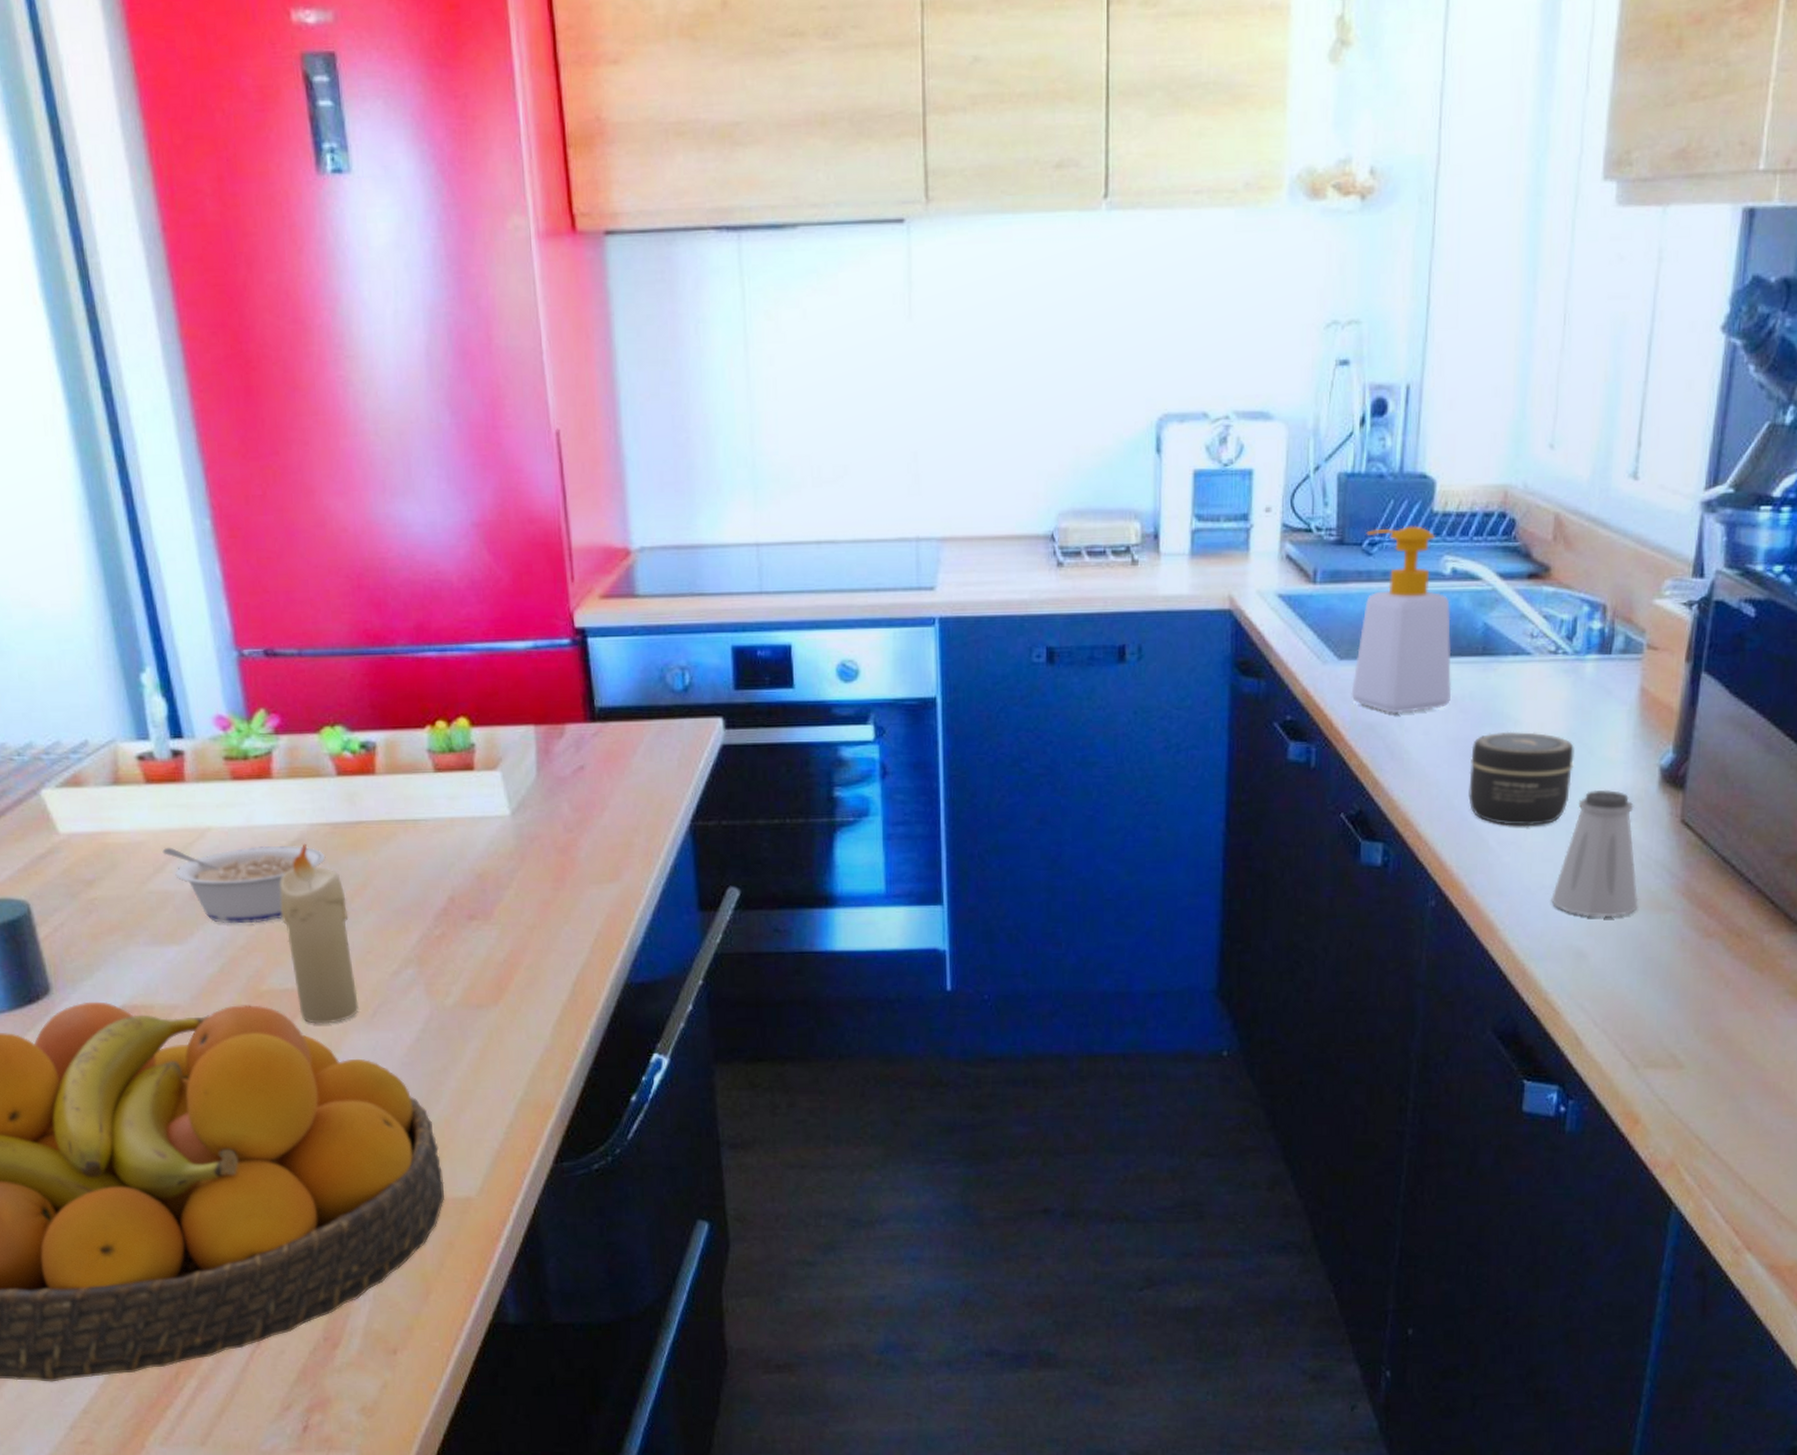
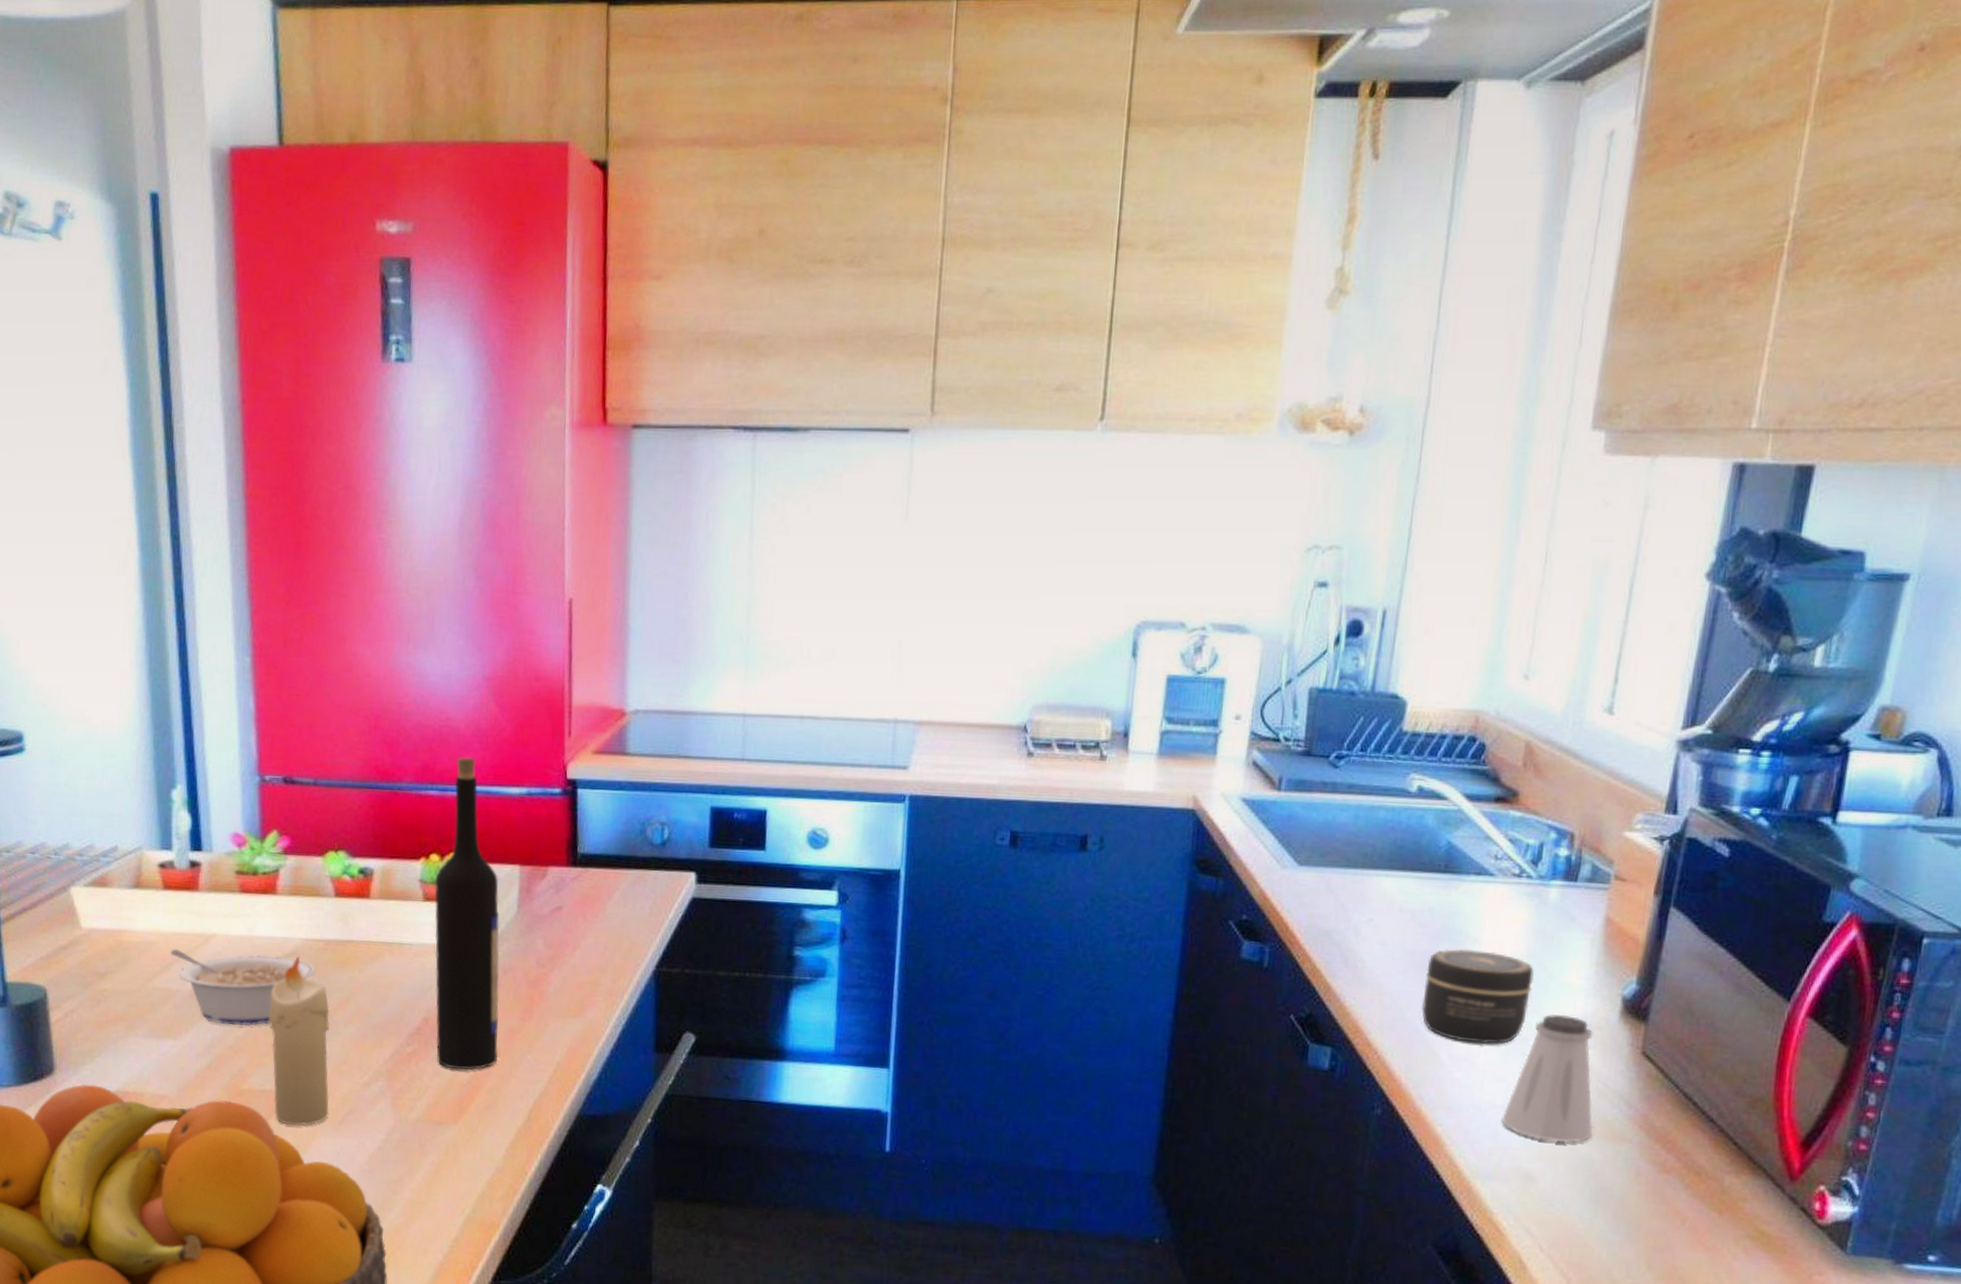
wine bottle: none [444,612,534,948] -> present [434,757,500,1070]
soap bottle: present [1351,525,1452,714] -> none [1308,742,1415,923]

